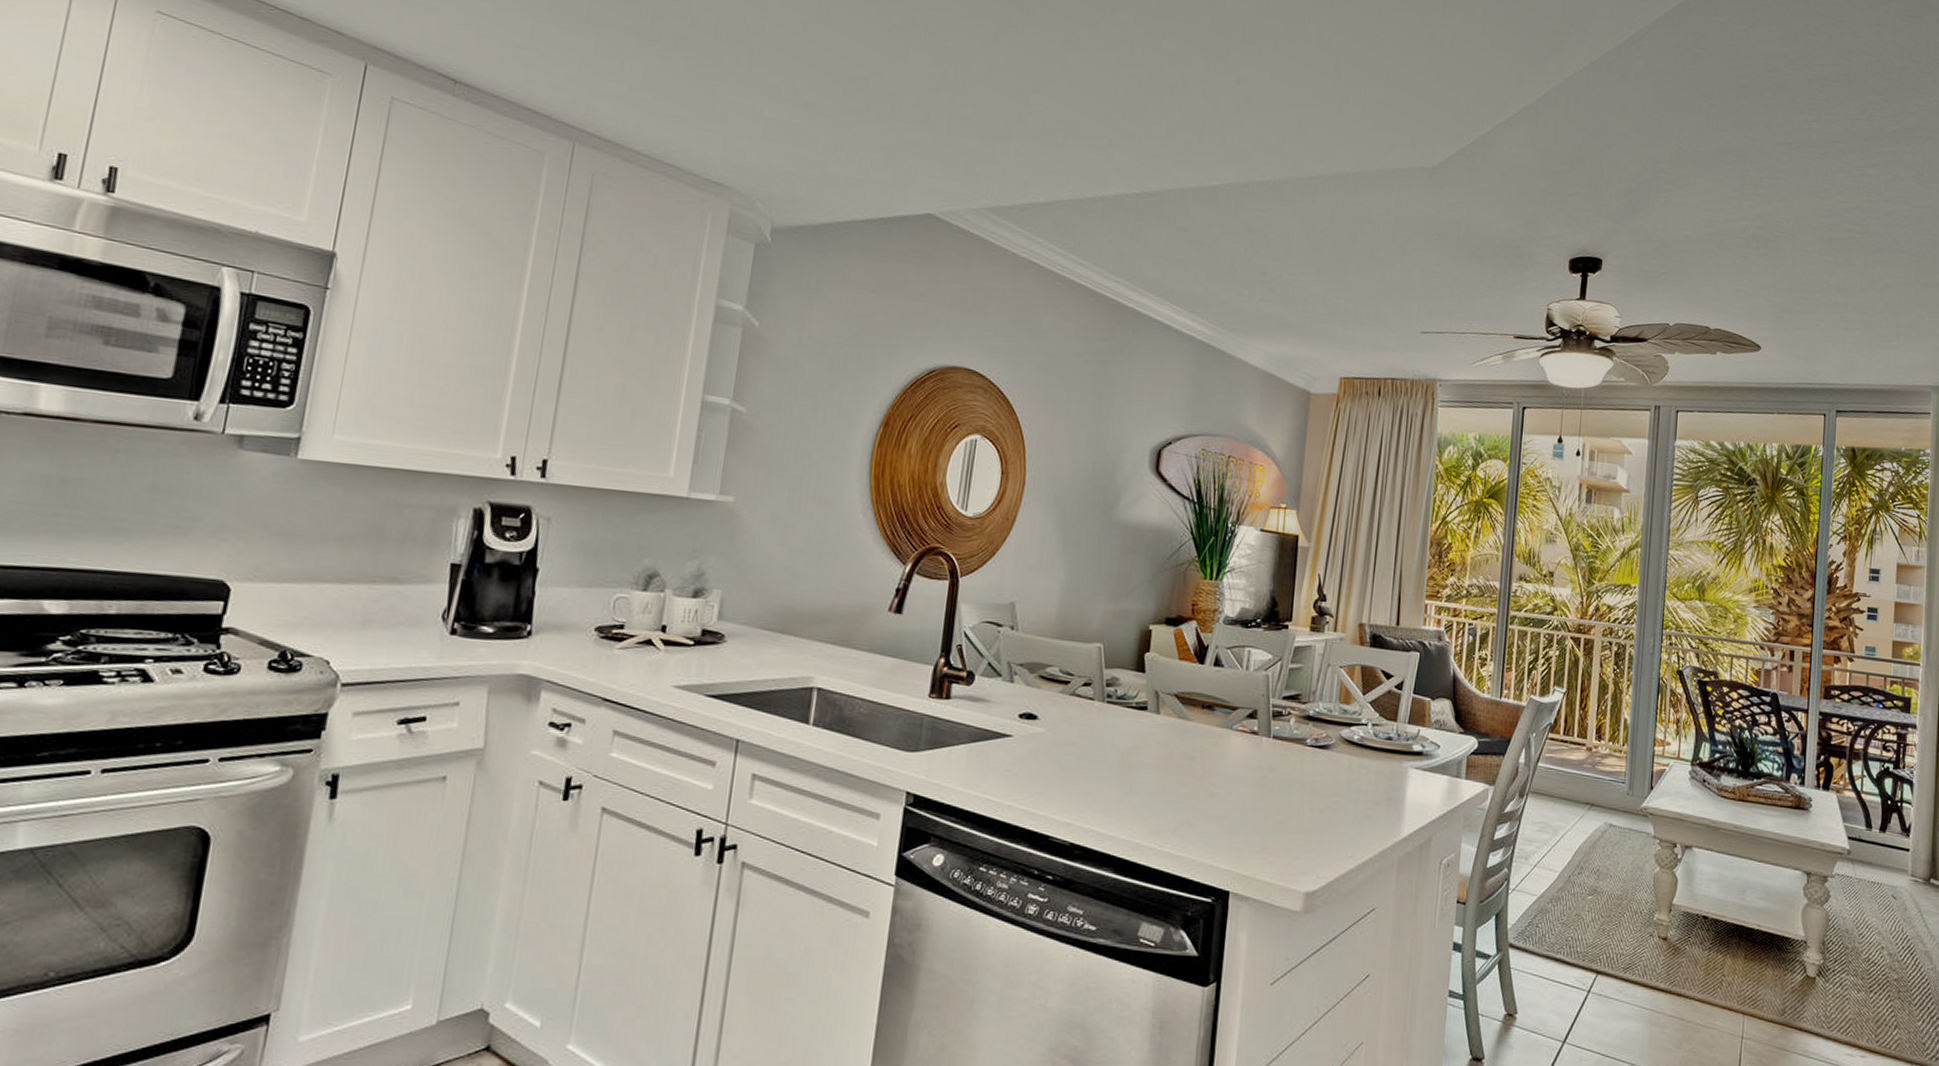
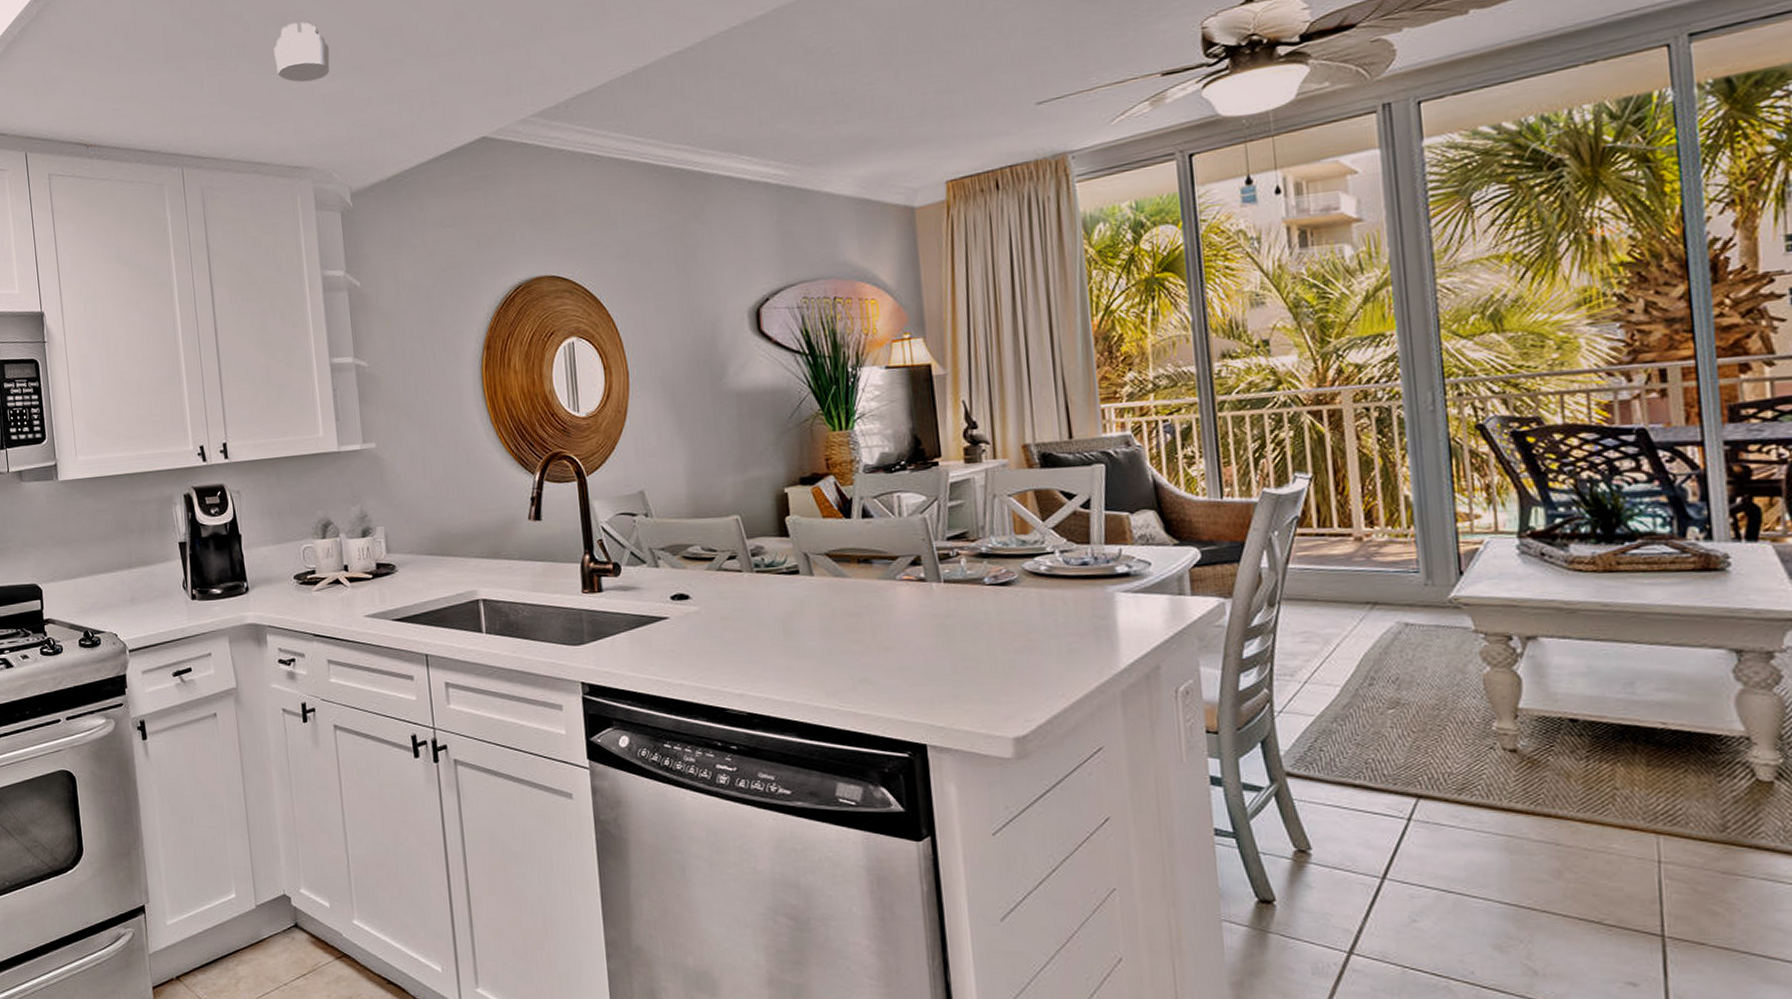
smoke detector: none [718,34,785,102] -> present [274,22,330,83]

